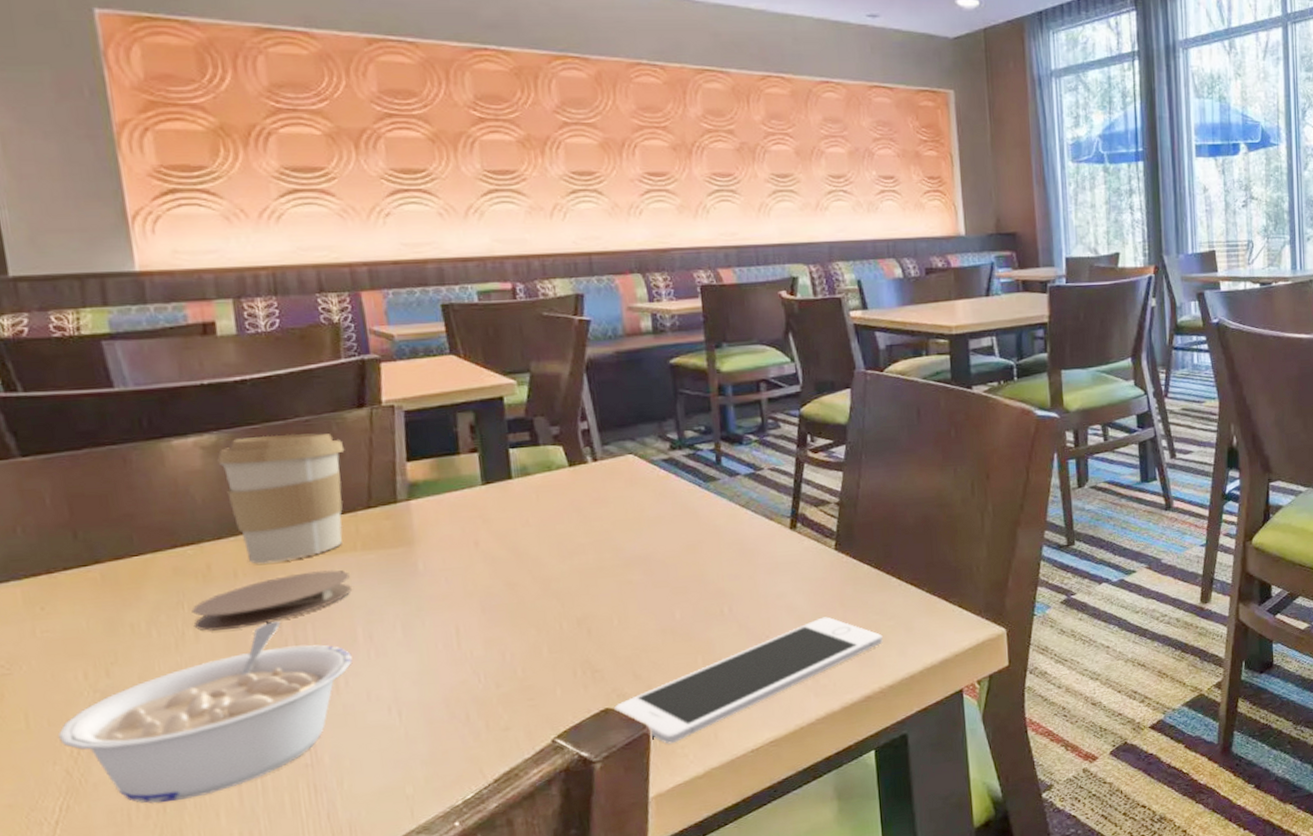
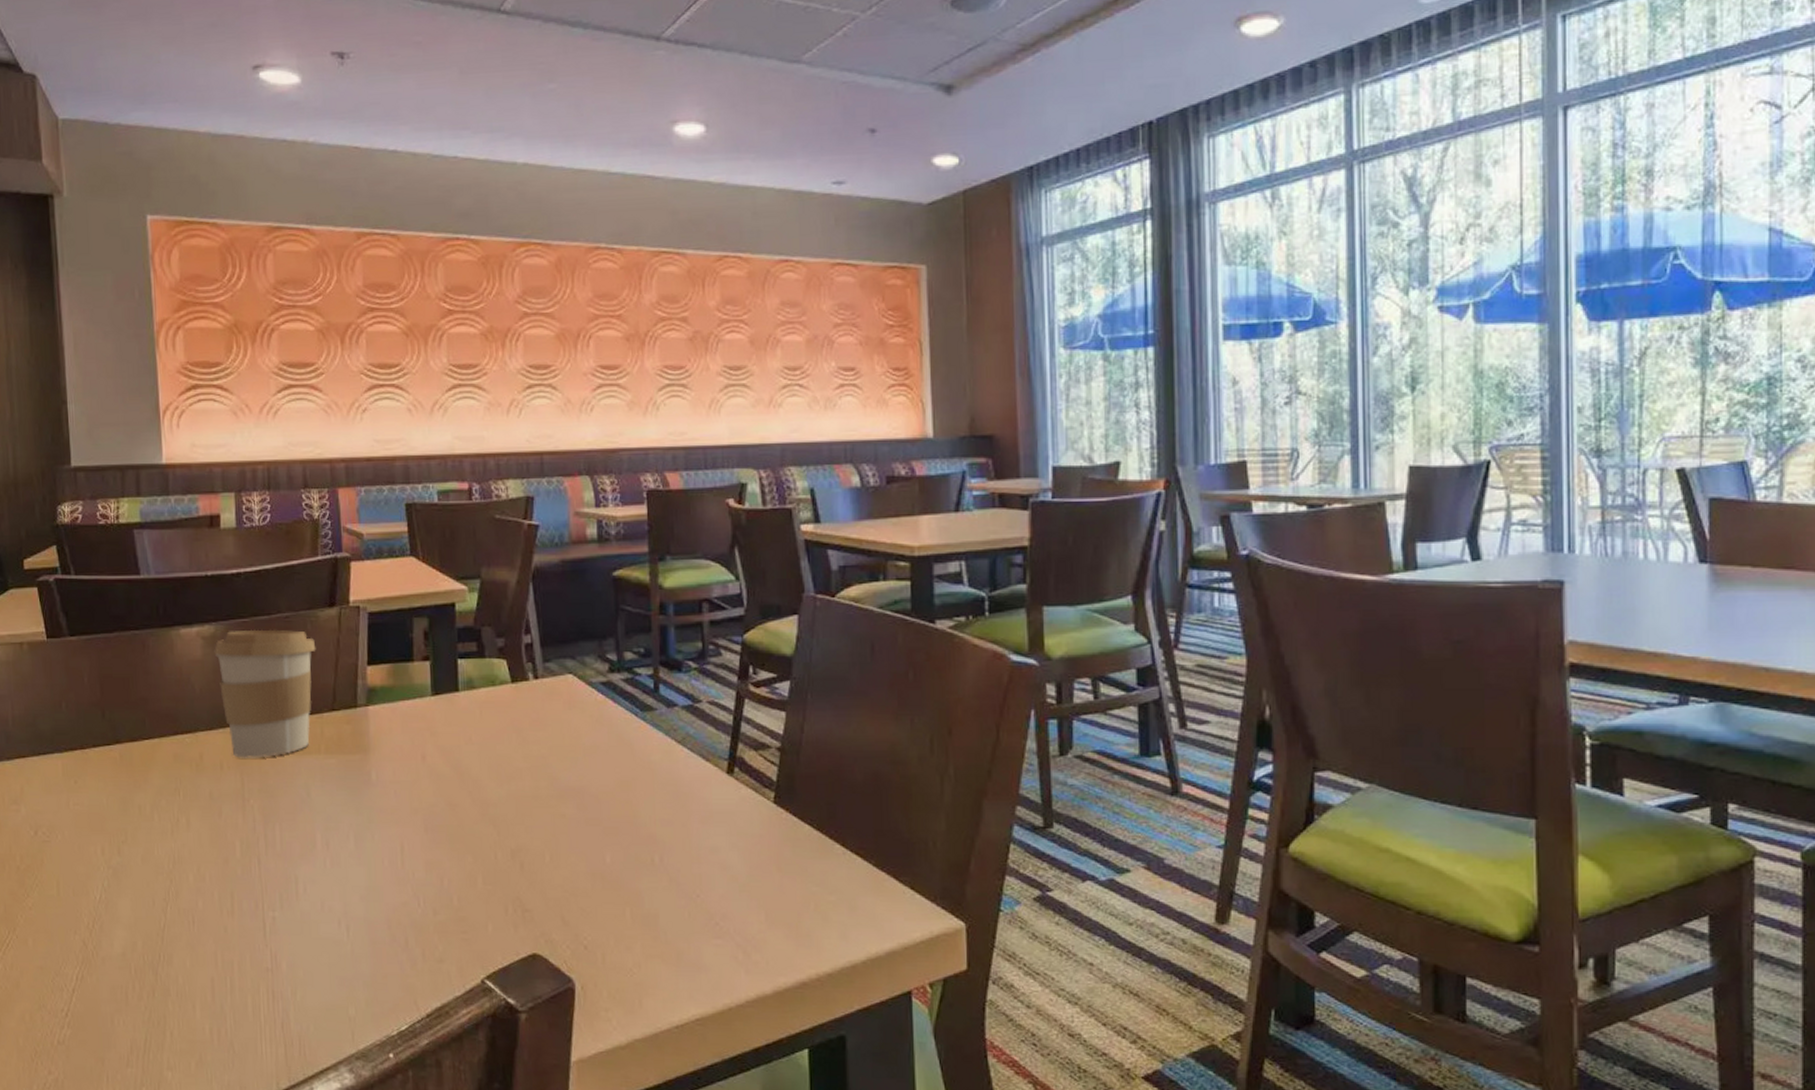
legume: present [57,621,353,804] -> none [79,818,311,987]
coaster: present [191,570,353,631] -> none [185,770,315,821]
cell phone: present [614,617,883,744] -> none [542,881,823,1004]

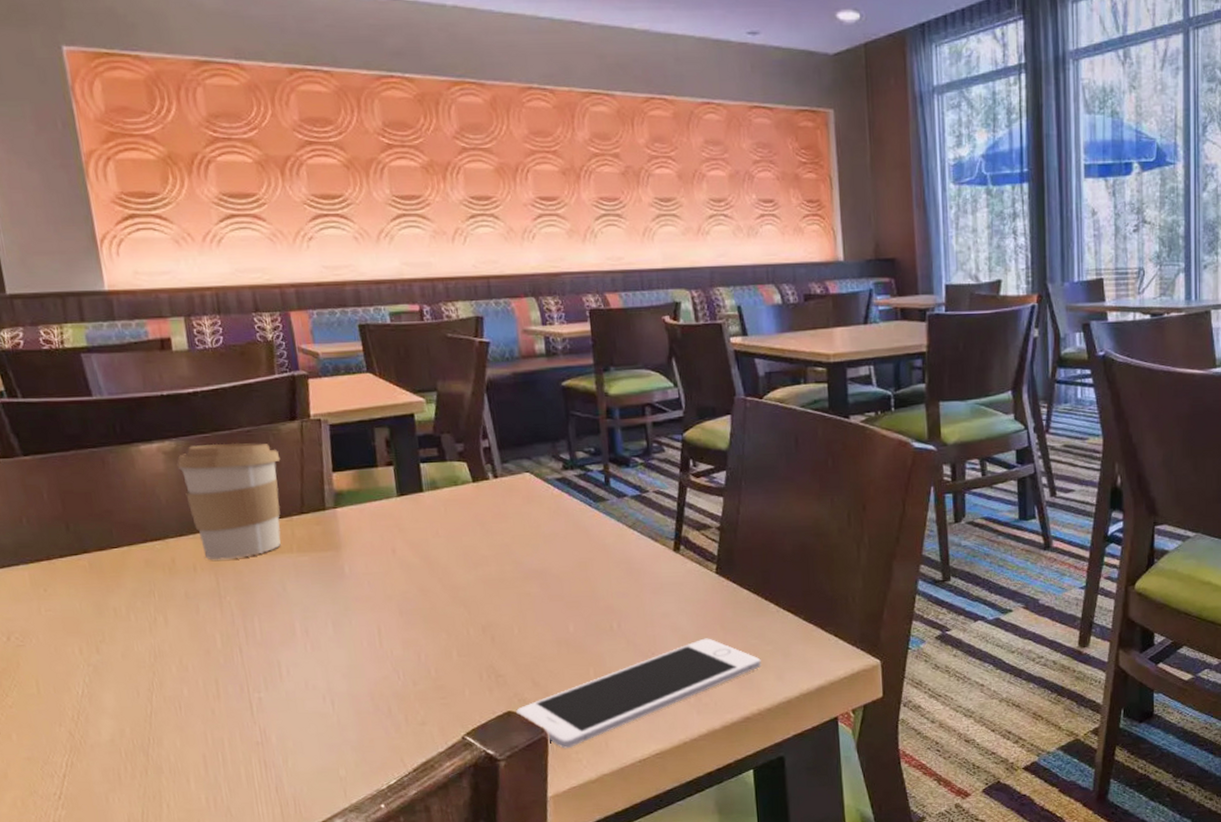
cell phone: none [542,881,823,1004] -> present [516,638,761,749]

